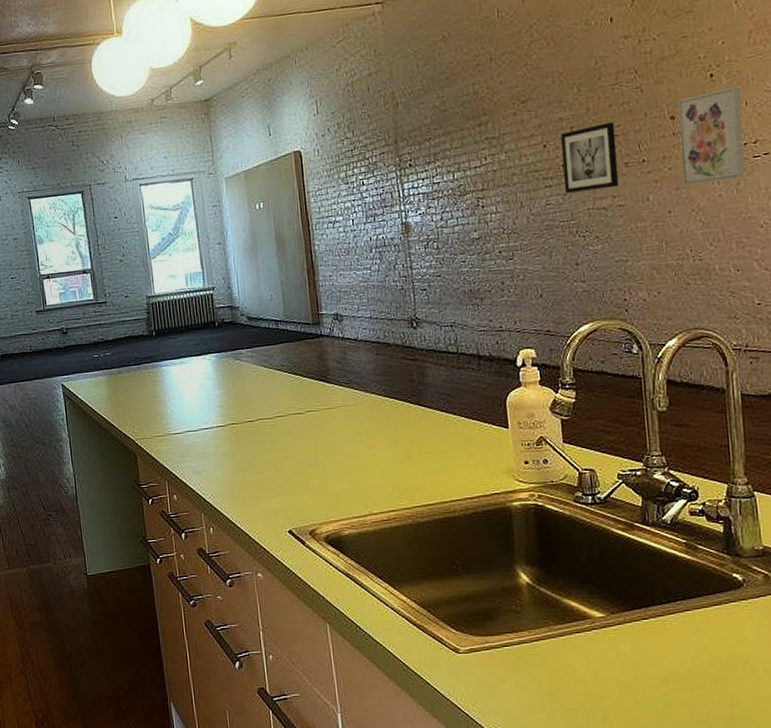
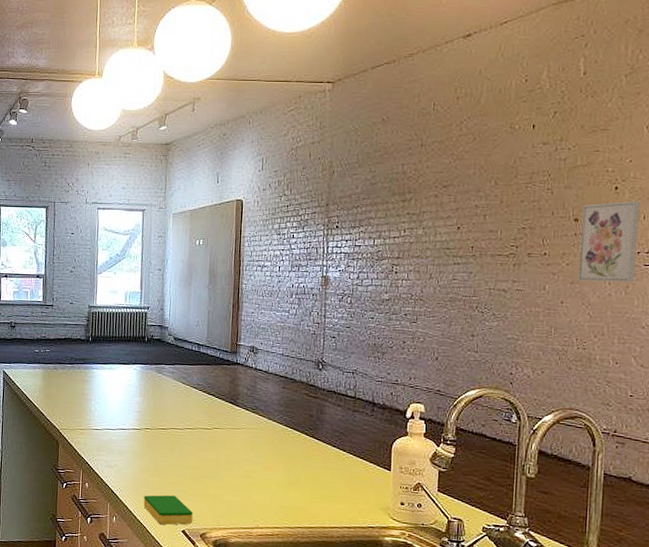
dish sponge: none [240,493,299,528] -> present [143,495,194,525]
wall art: present [561,121,619,194] -> none [470,215,524,274]

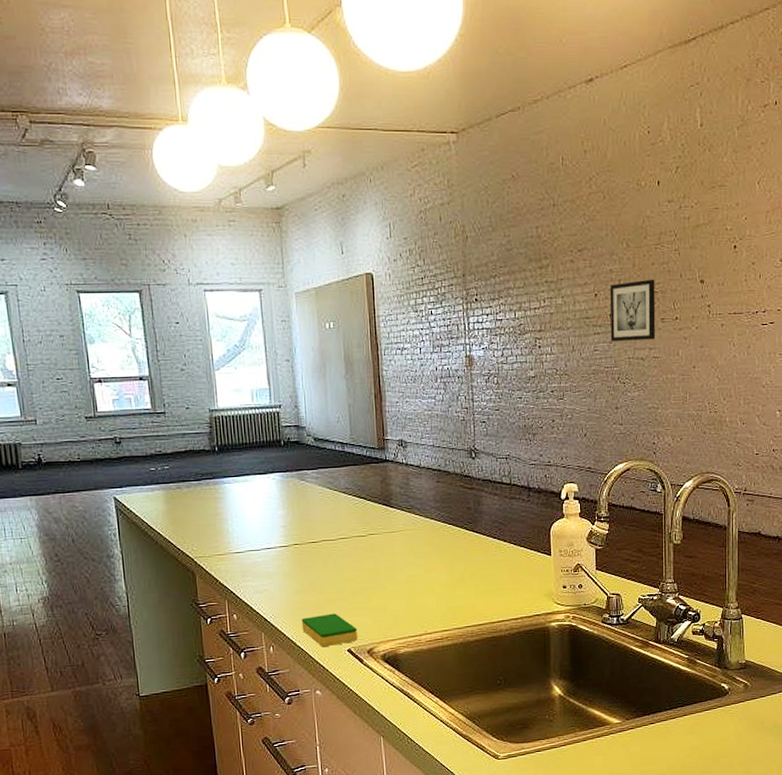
wall art: none [470,215,524,274] -> present [610,279,656,342]
wall art: present [578,201,640,283] -> none [707,259,756,344]

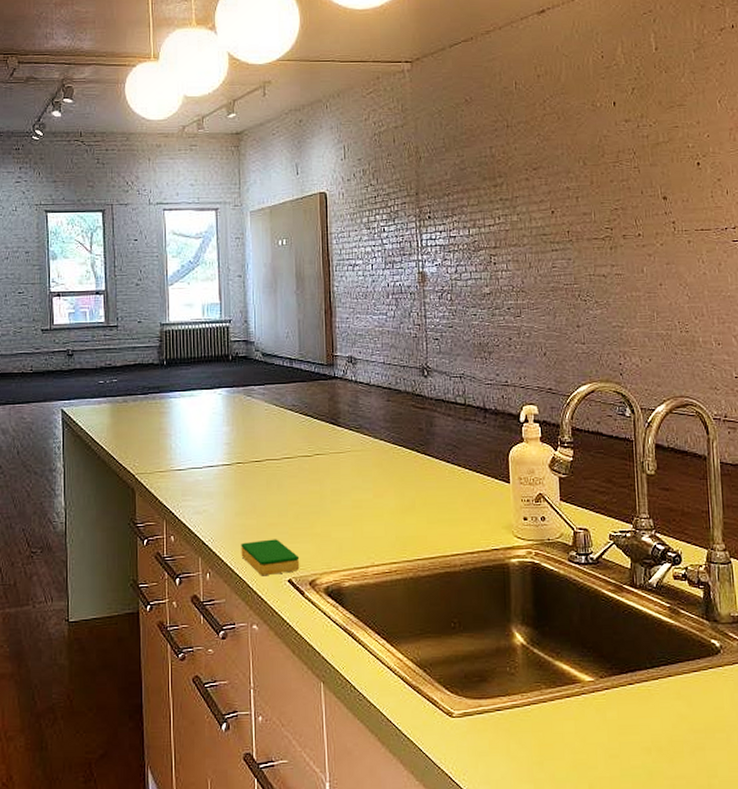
wall art: present [610,279,656,342] -> none [567,196,618,259]

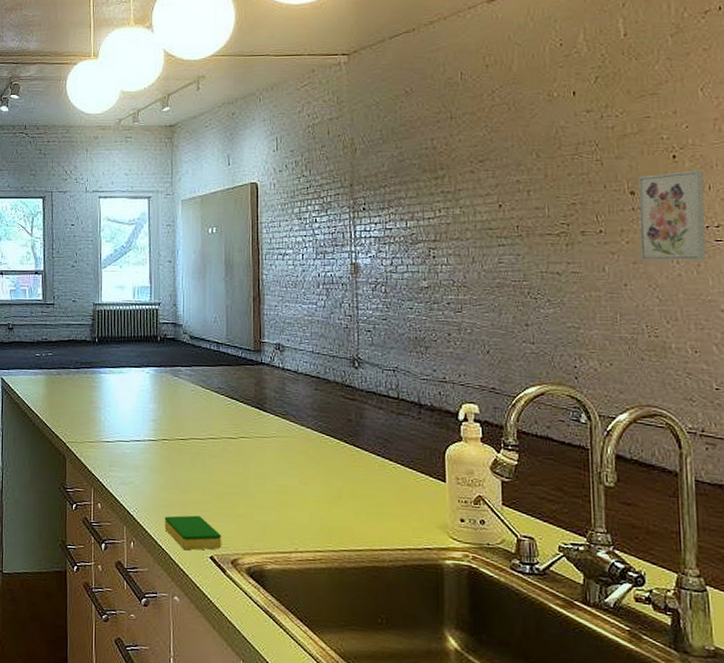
wall art: none [669,176,726,261] -> present [638,170,707,261]

